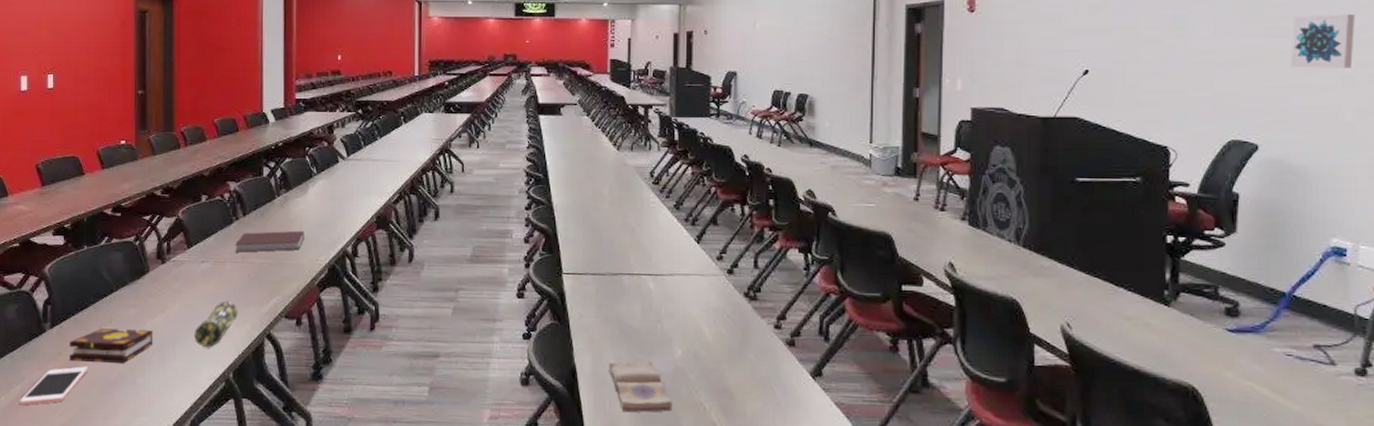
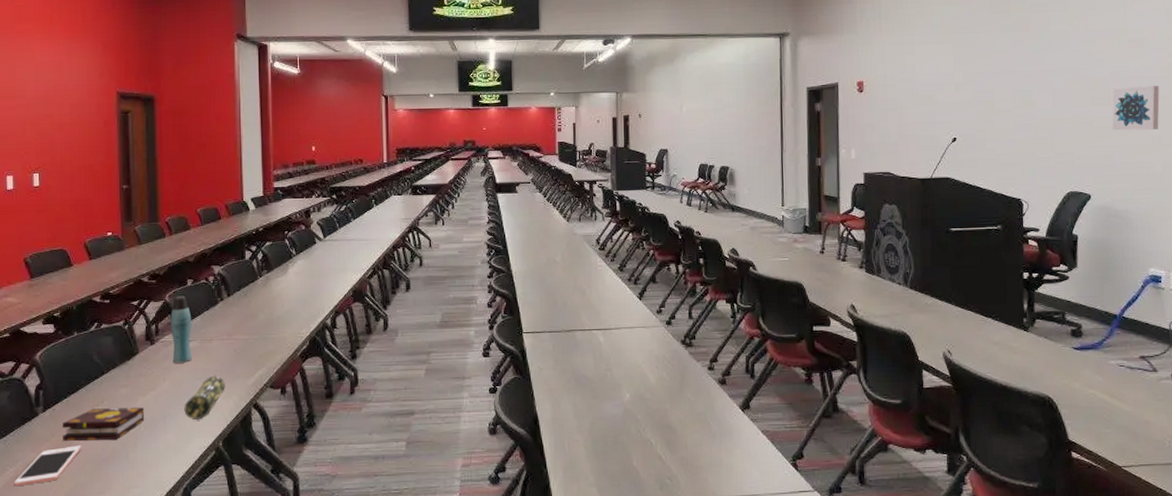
bottle: none [183,212,205,285] -> present [170,295,193,363]
notebook: present [235,230,305,253] -> none [221,307,286,330]
diary: present [609,361,672,413] -> none [567,405,623,452]

